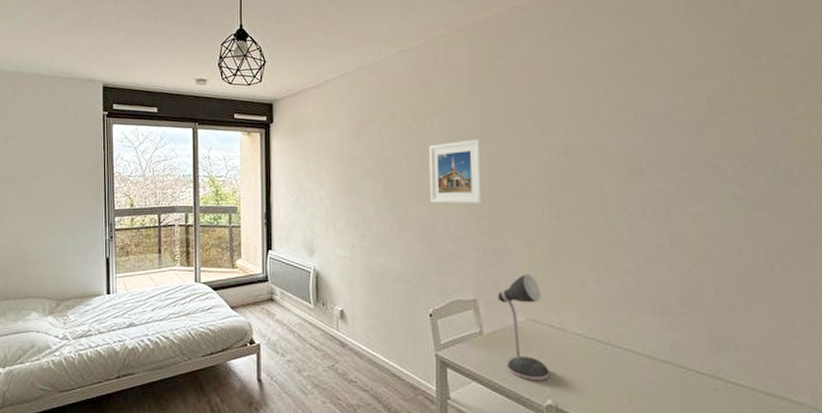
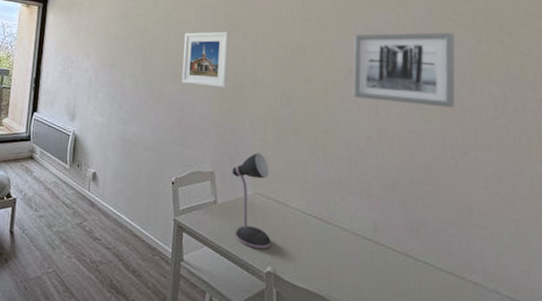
wall art: none [633,110,766,202] -> present [352,32,455,108]

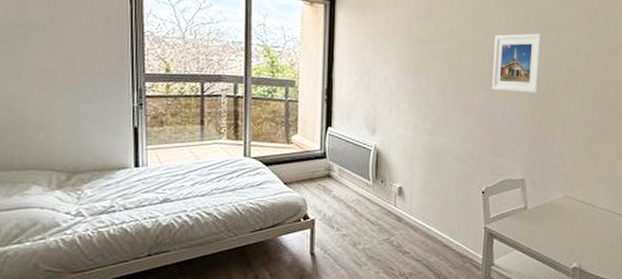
desk lamp: present [232,153,271,249] -> none [542,158,578,247]

